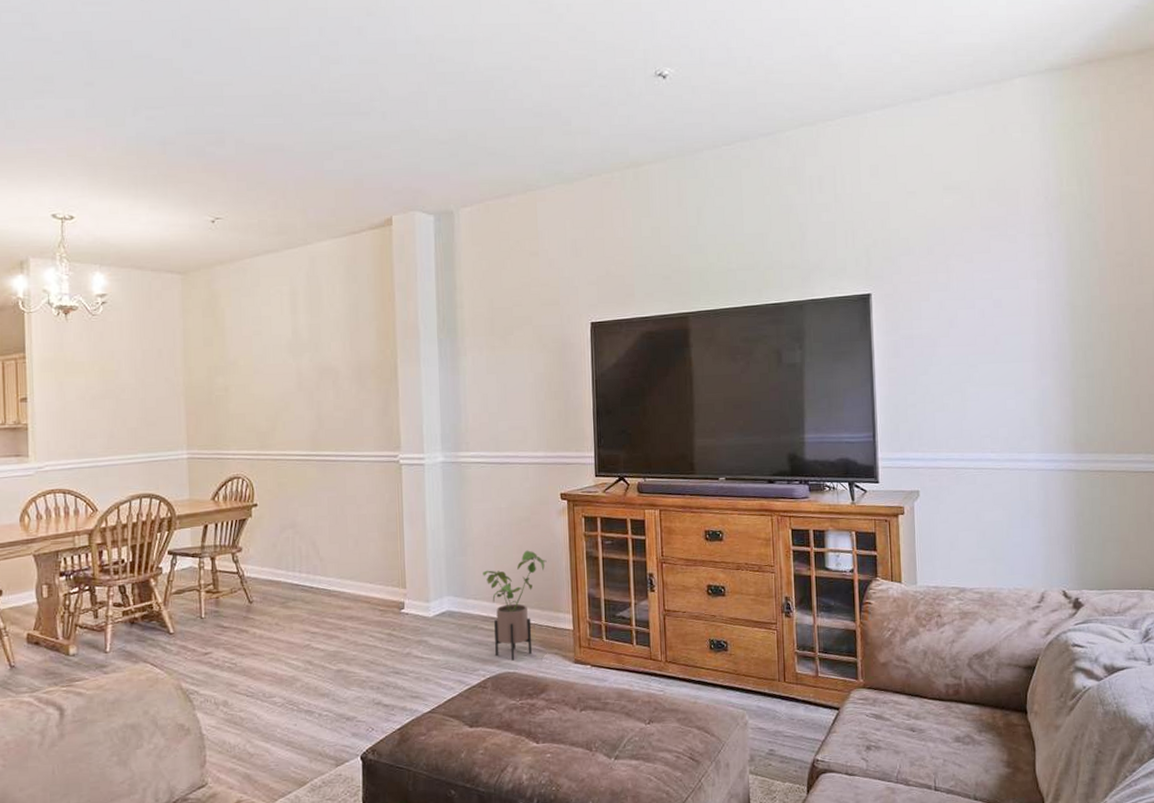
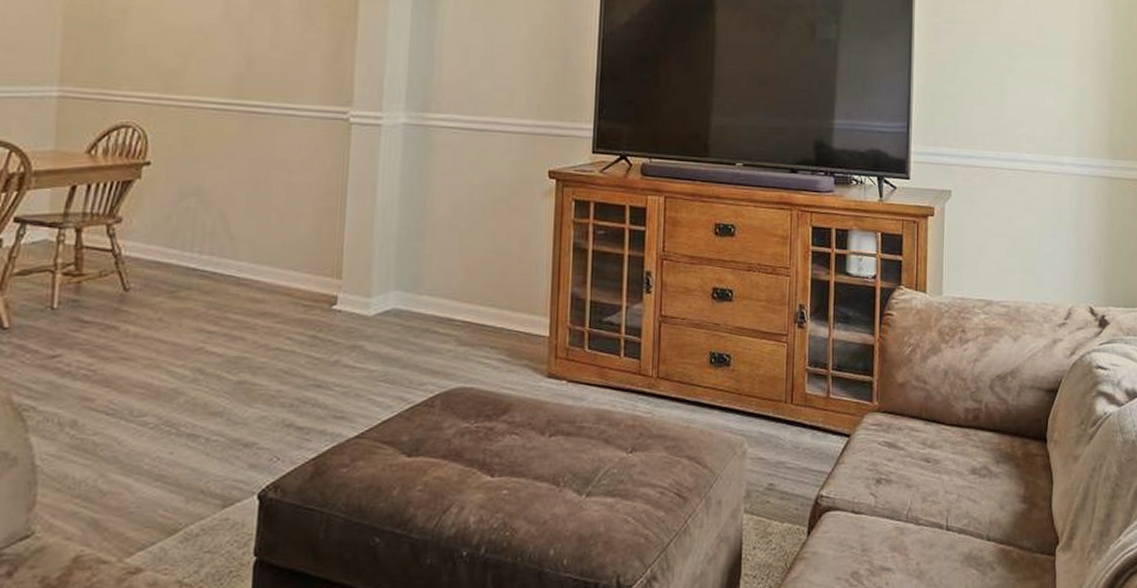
house plant: present [483,550,547,661] -> none [443,237,525,373]

